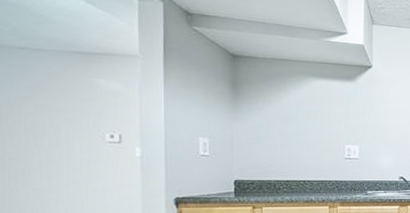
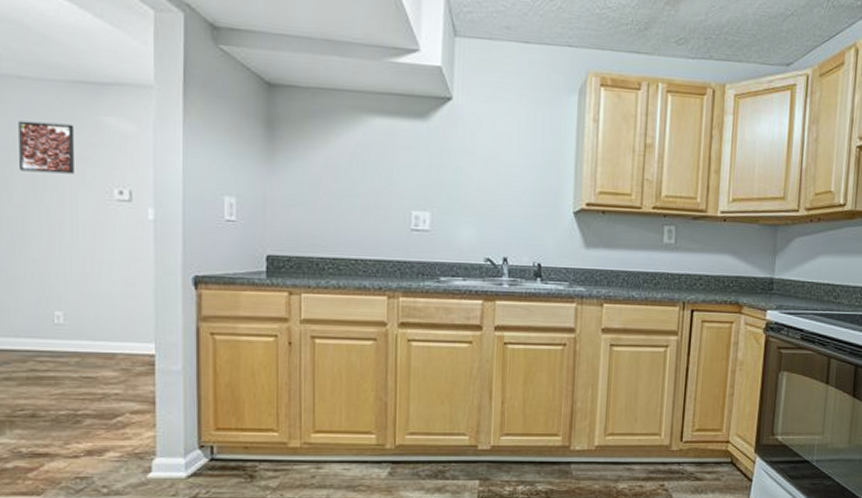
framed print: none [20,82,70,123] -> present [19,120,74,174]

